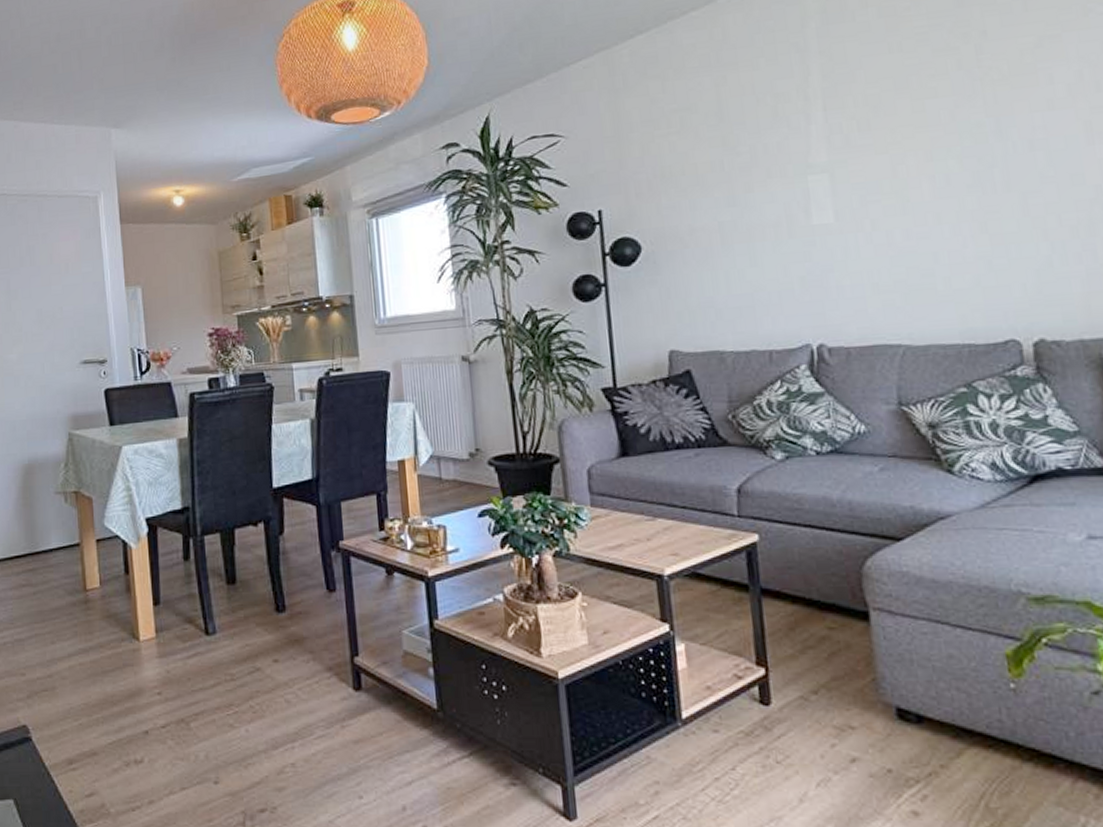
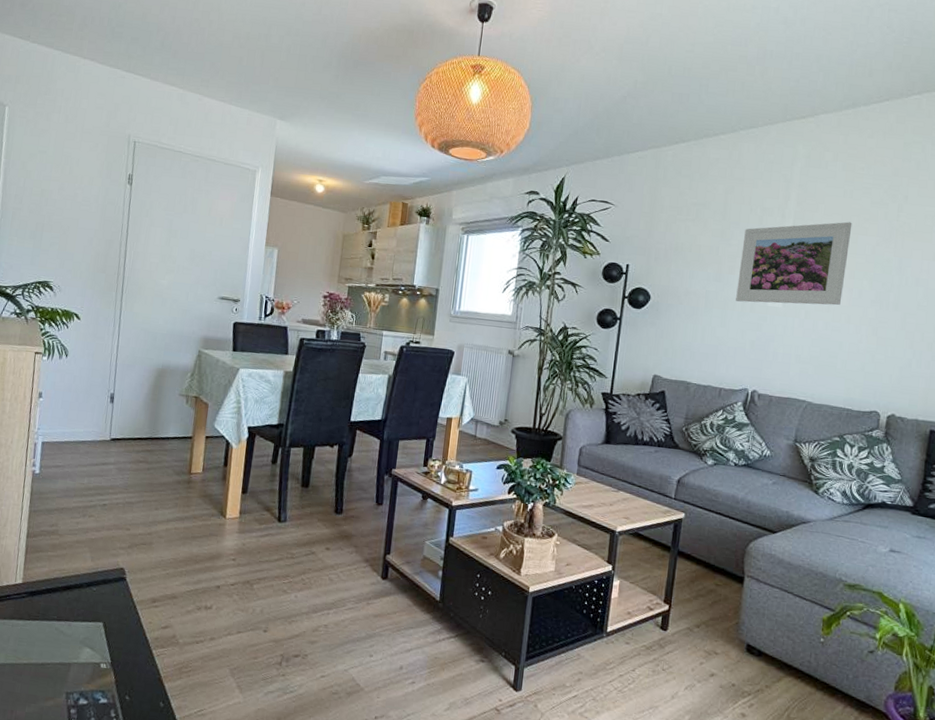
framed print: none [755,84,922,228] -> present [736,221,852,305]

